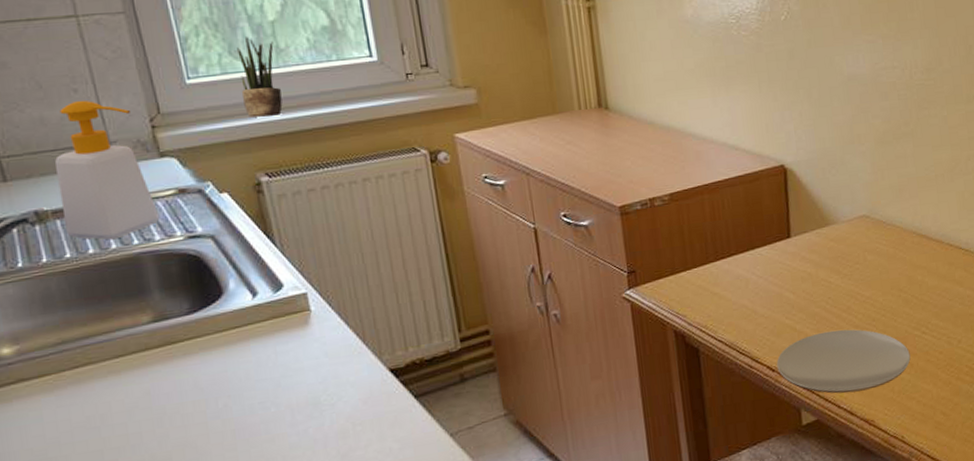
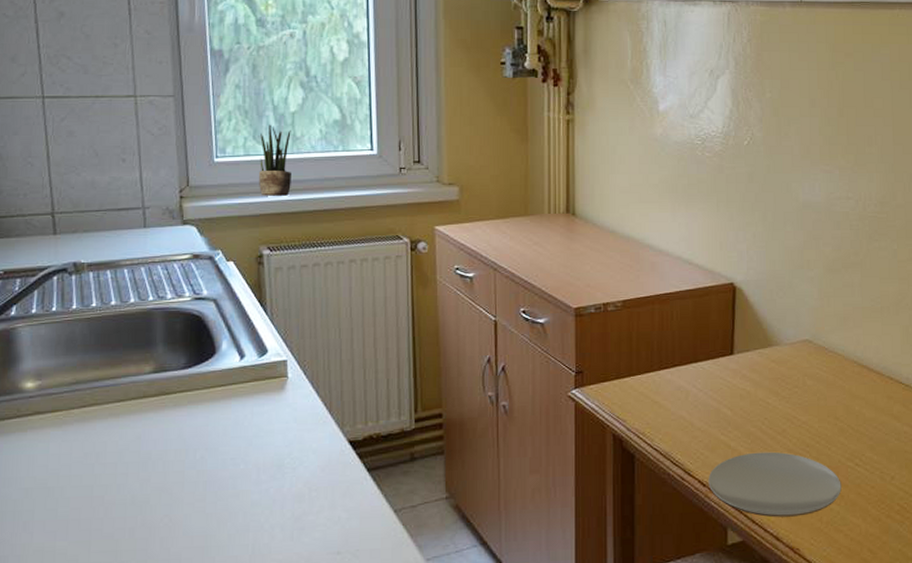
soap bottle: present [55,100,160,240] -> none [96,169,174,295]

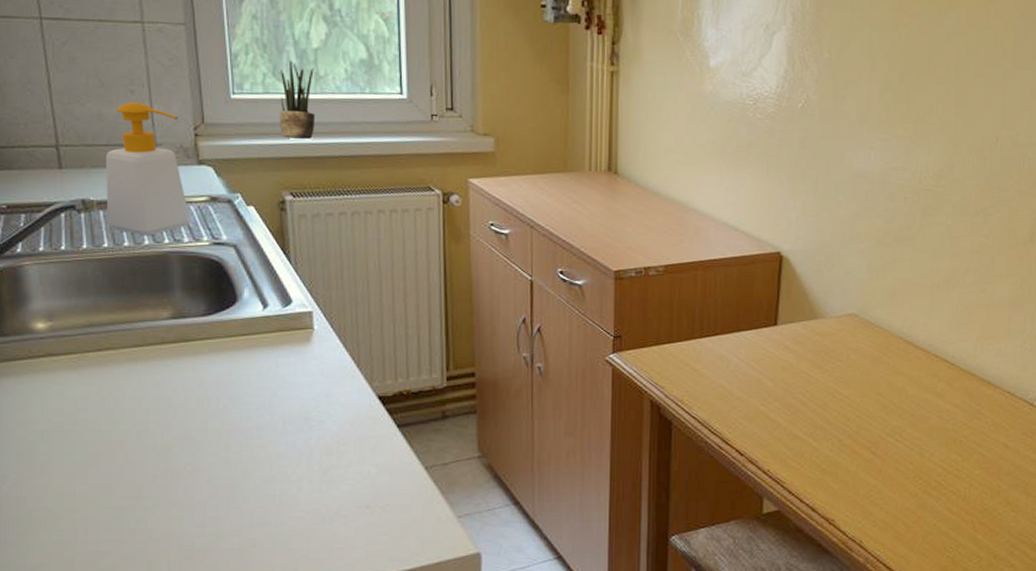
soap bottle: none [96,169,174,295] -> present [106,101,191,236]
plate: present [708,451,842,518] -> none [746,424,880,489]

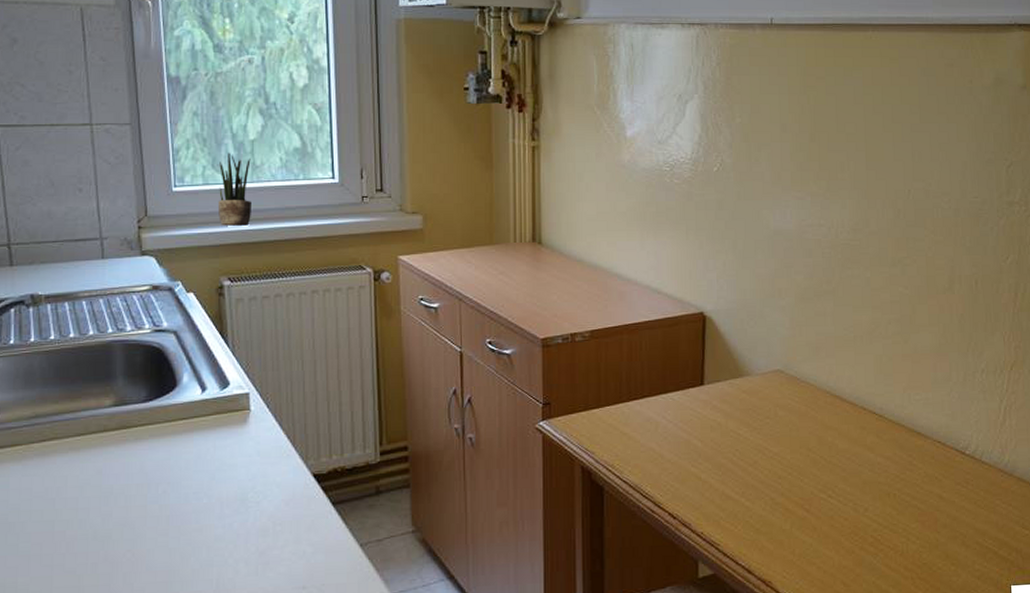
soap bottle: present [106,101,191,236] -> none [53,199,134,327]

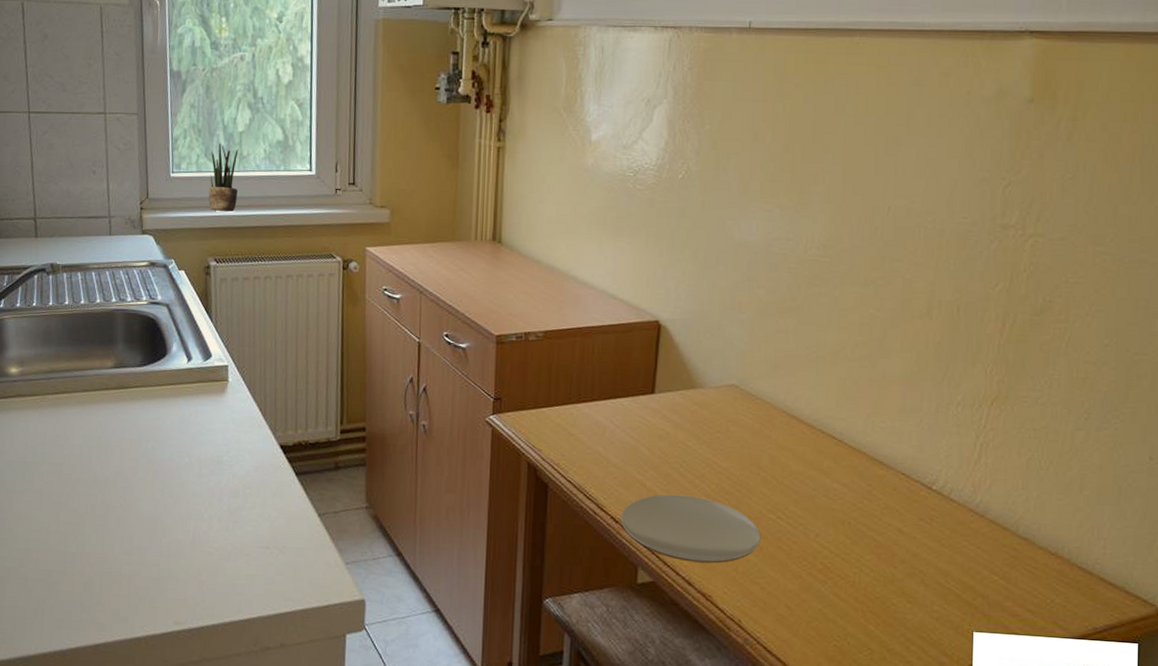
plate: none [678,483,814,550] -> present [621,494,761,564]

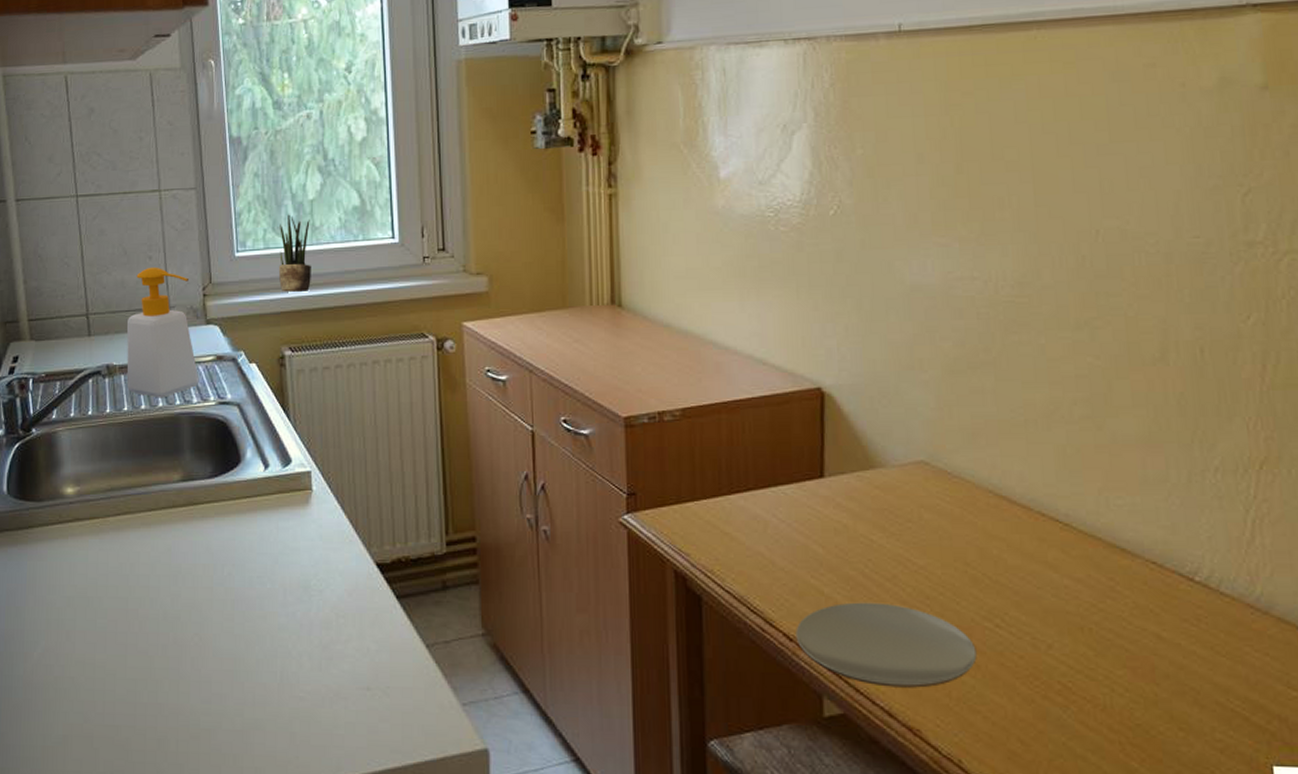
soap bottle: none [69,180,134,296] -> present [126,266,199,398]

